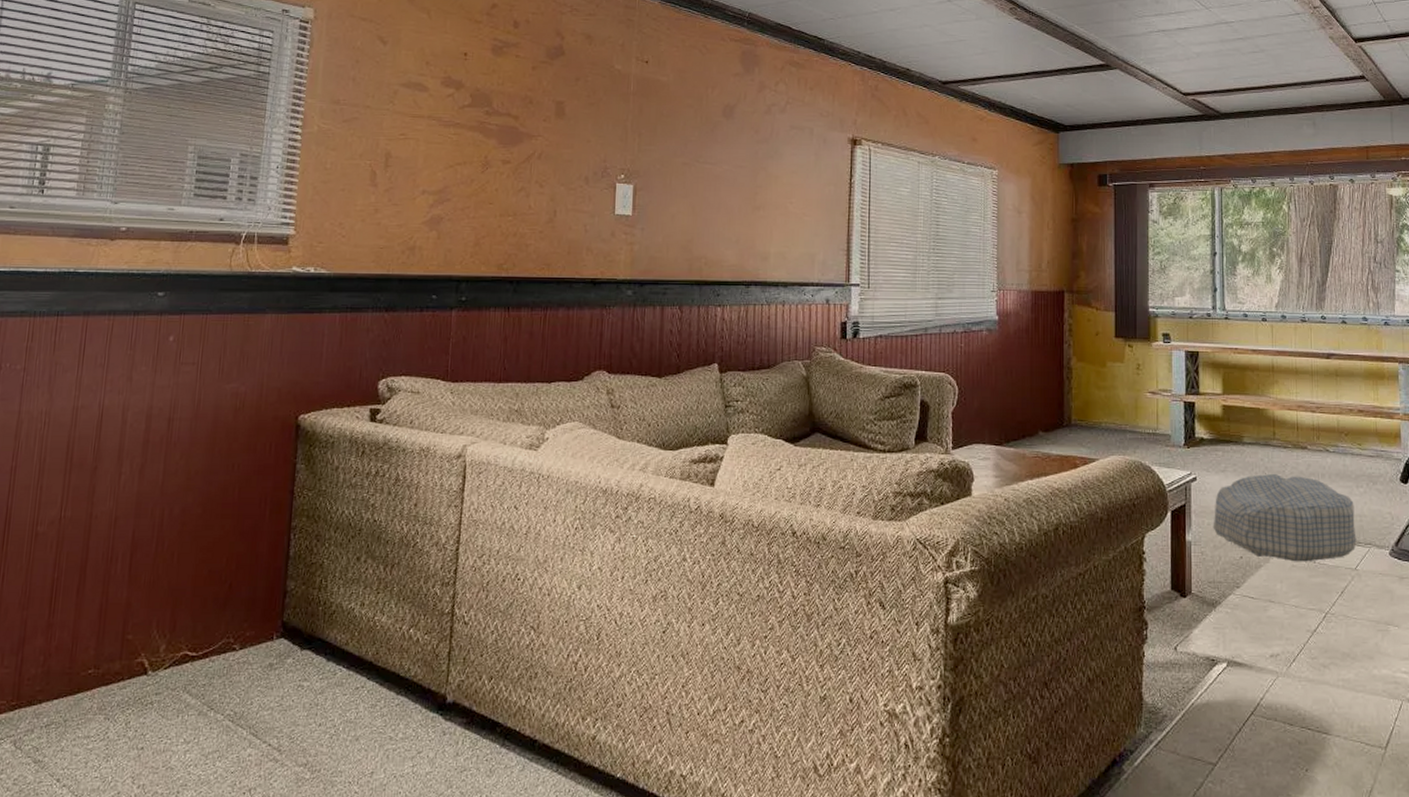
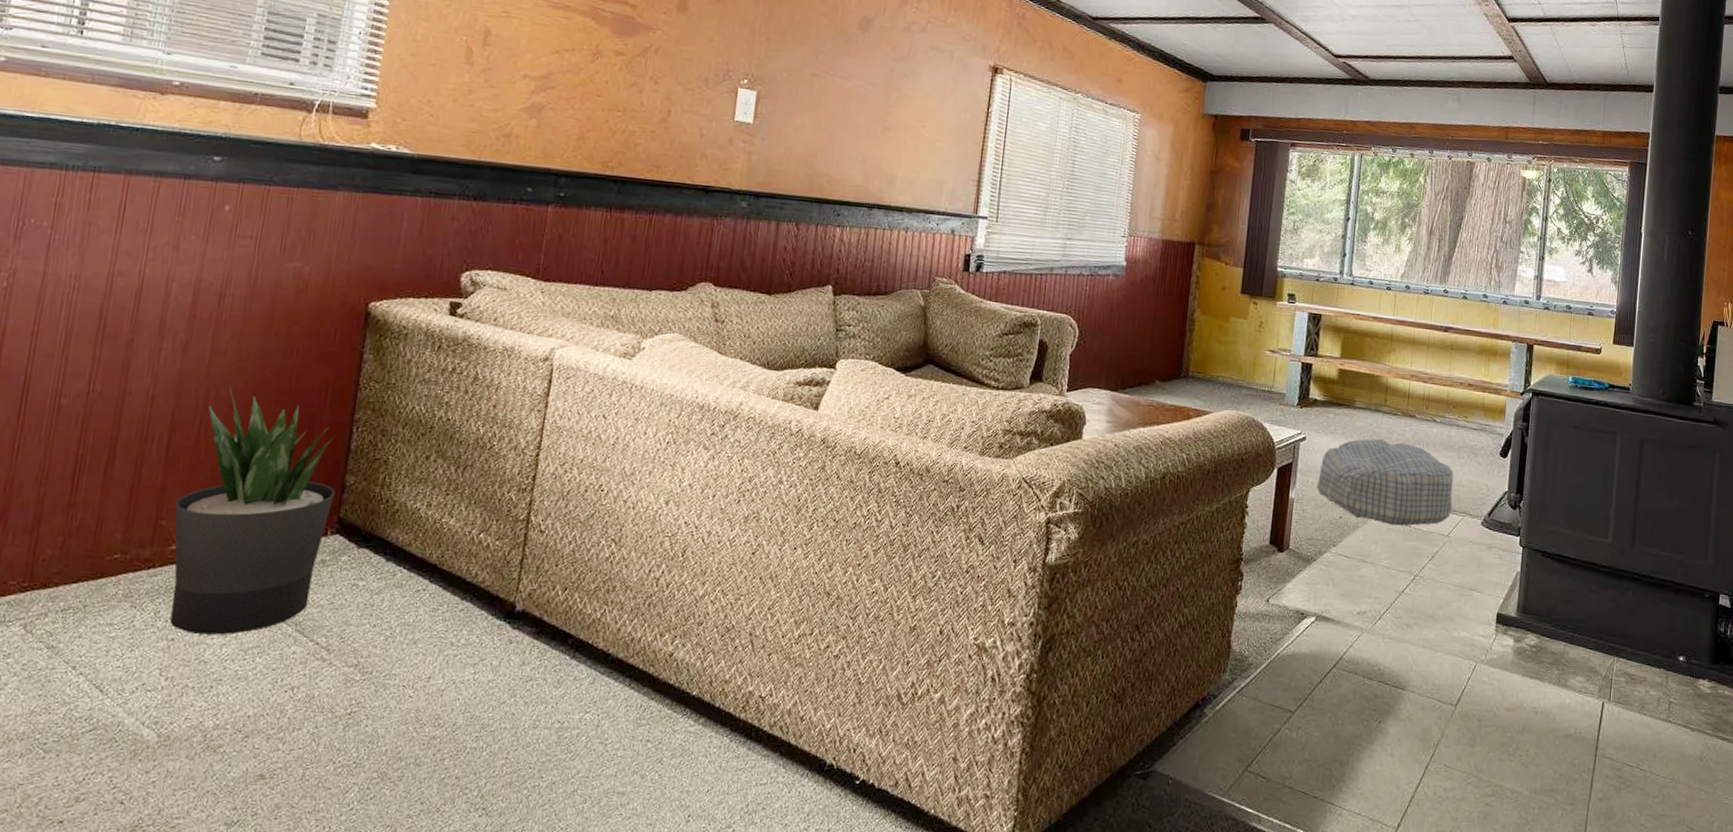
planter: none [138,504,278,742] -> present [170,386,336,635]

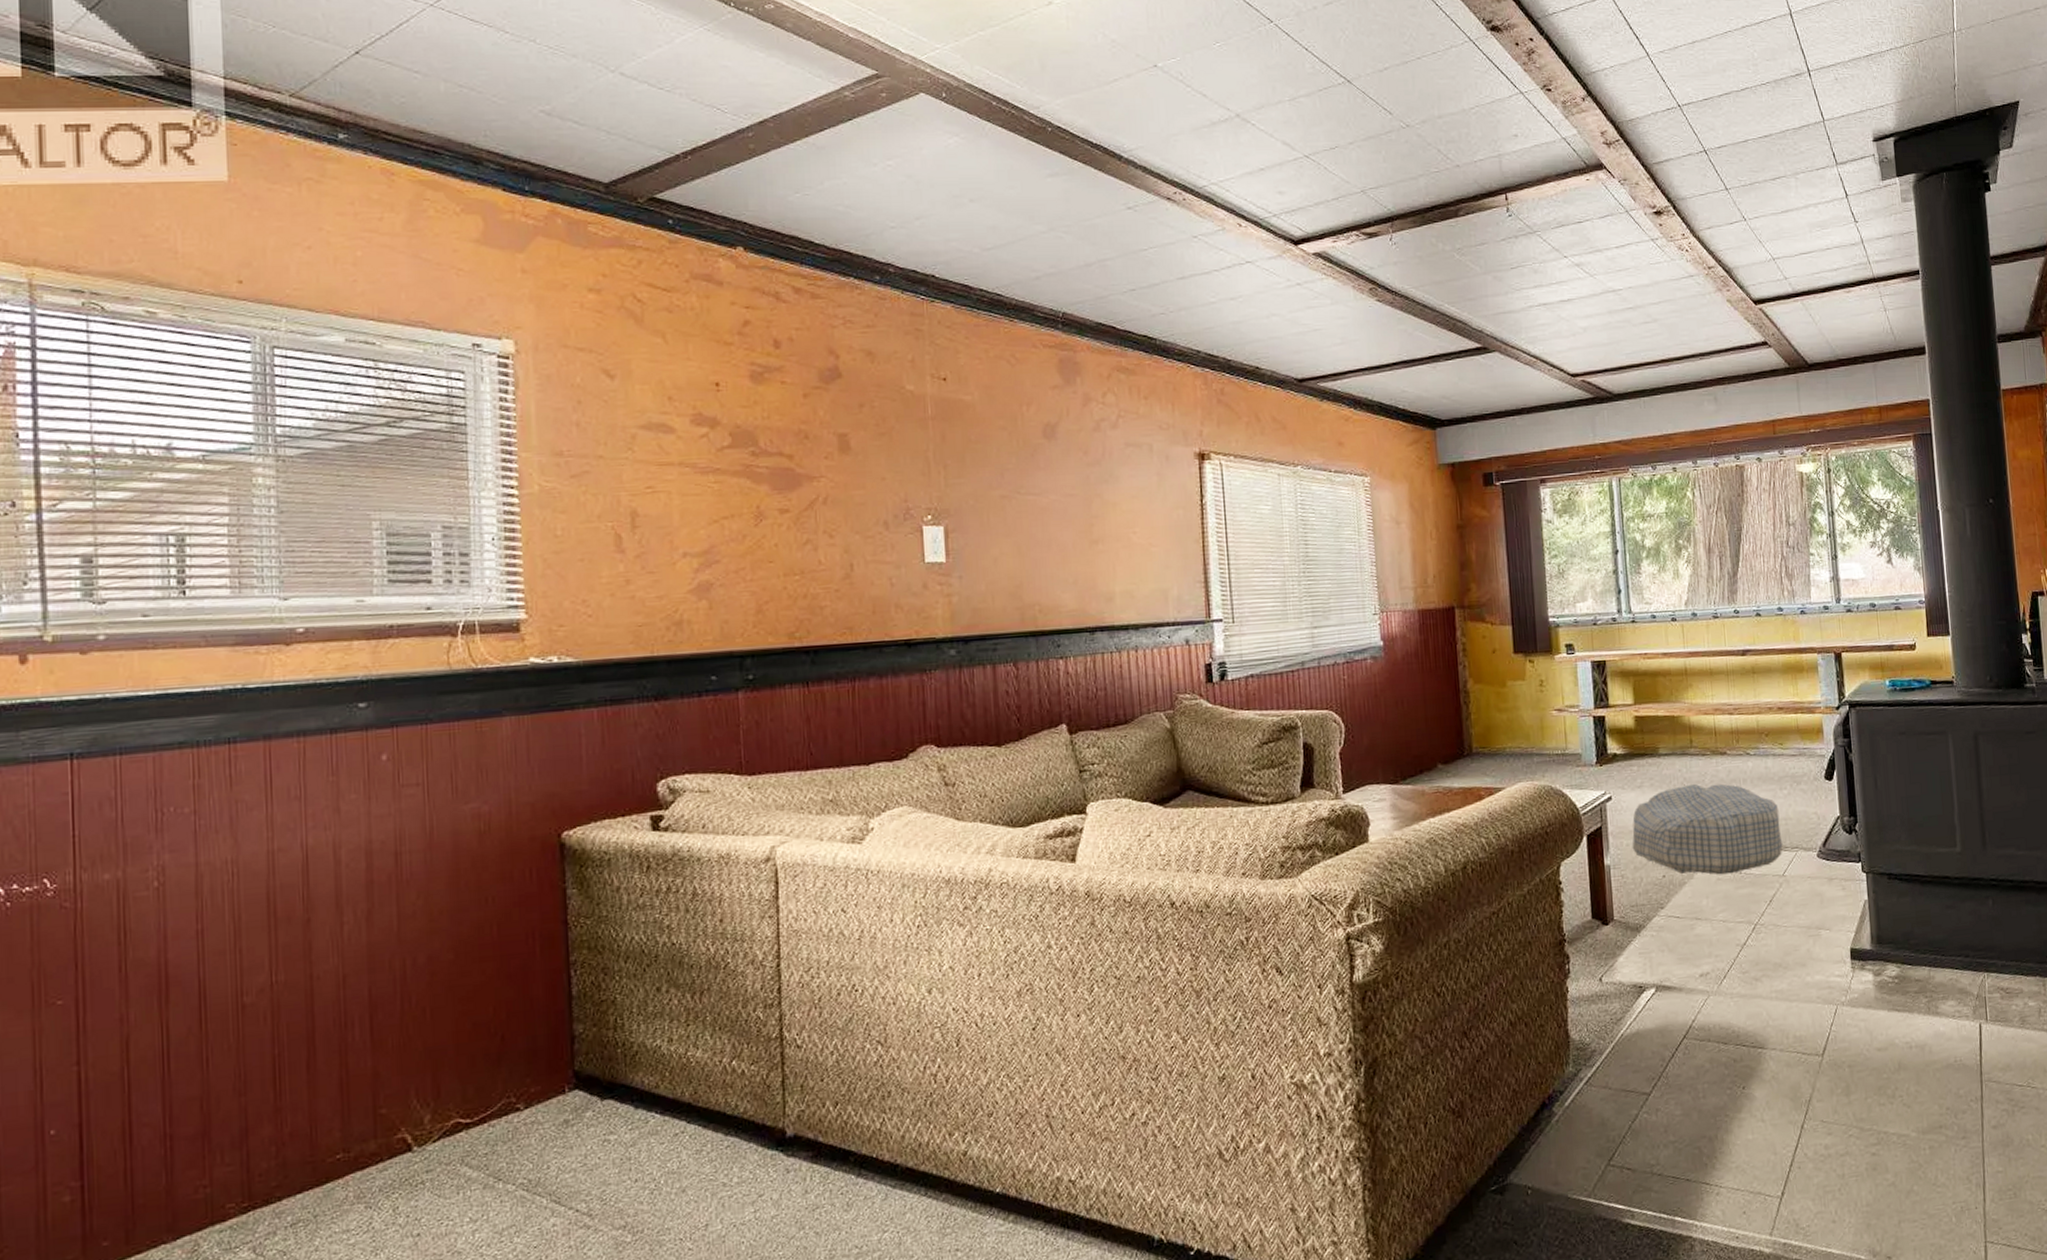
planter: present [170,386,336,635] -> none [392,951,565,1225]

